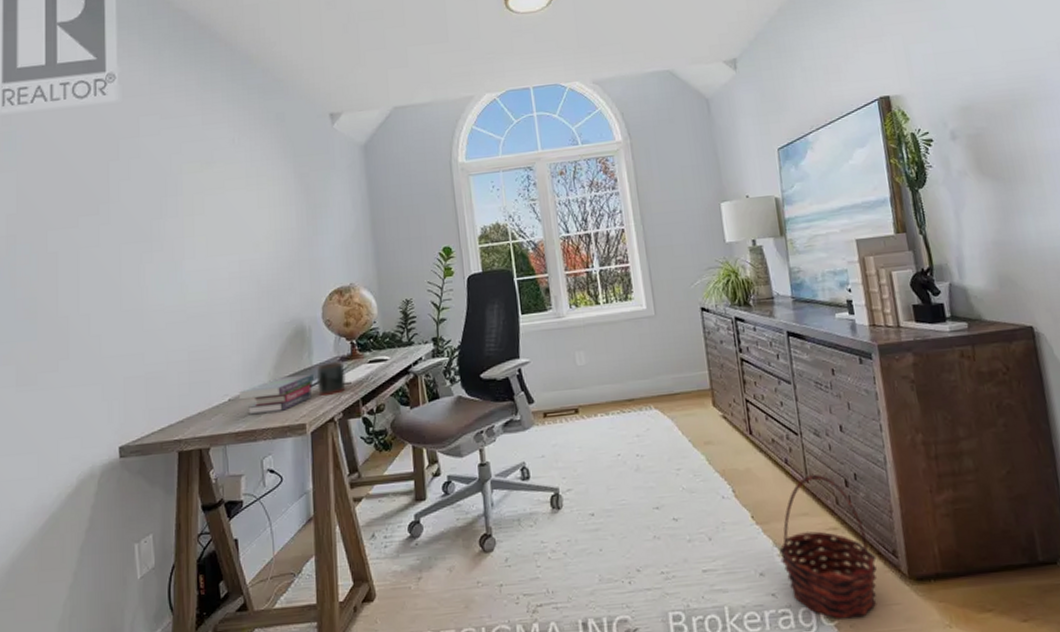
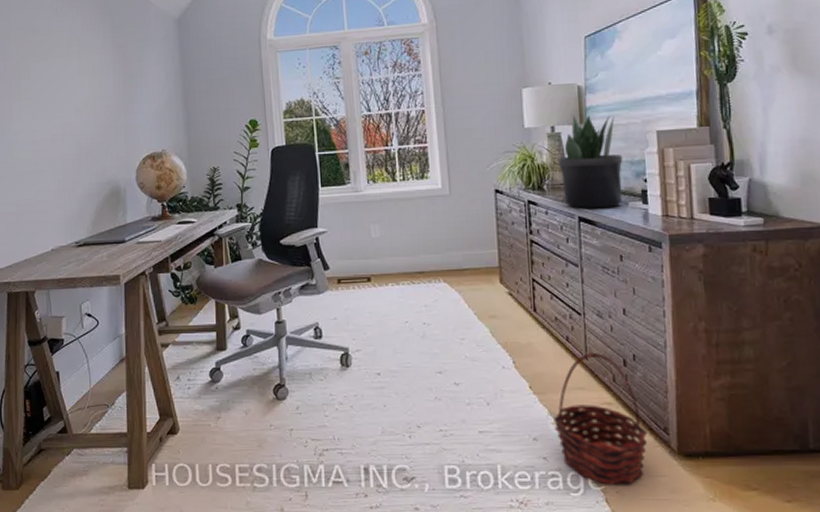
books: present [238,373,314,415] -> none [60,230,127,265]
mug: present [316,362,346,396] -> none [129,222,157,251]
planter: none [761,226,830,323] -> present [557,116,623,209]

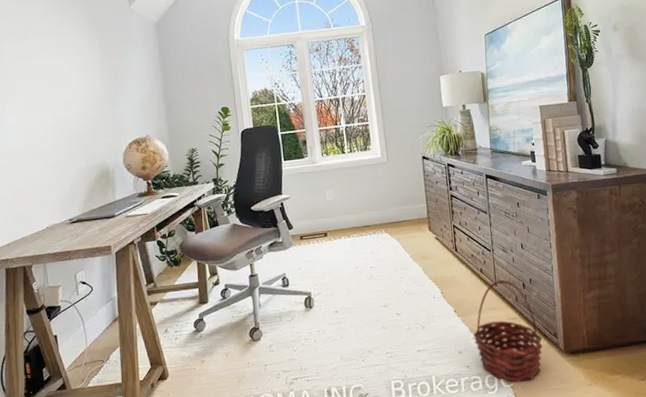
planter: present [557,116,623,209] -> none [468,95,518,168]

